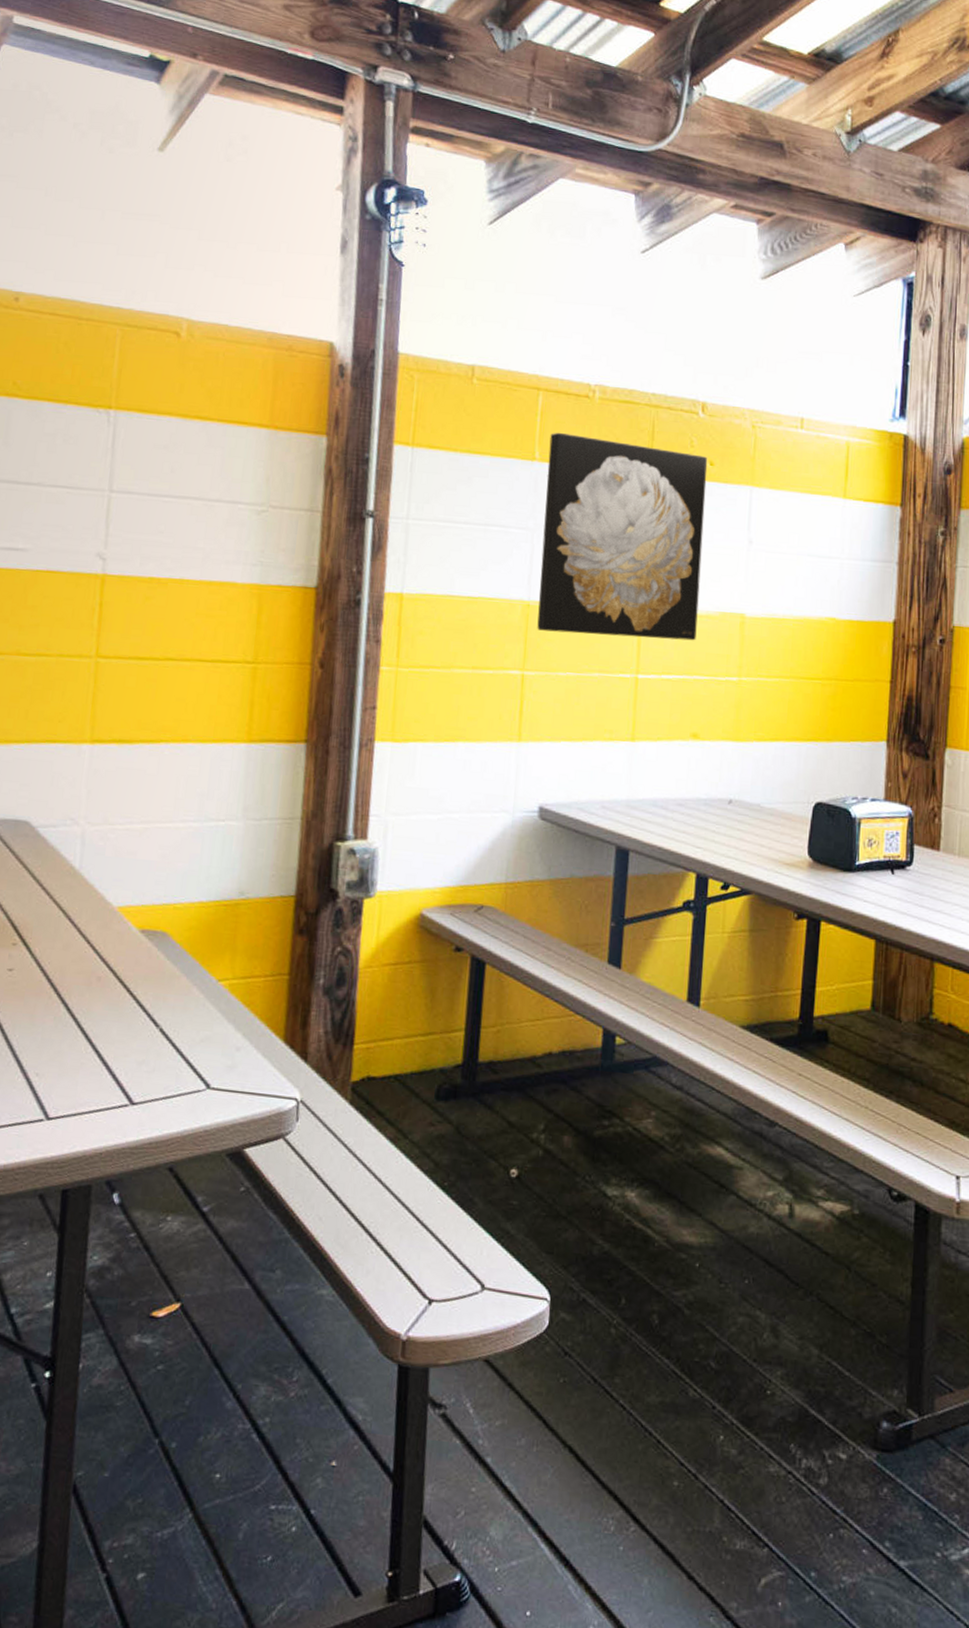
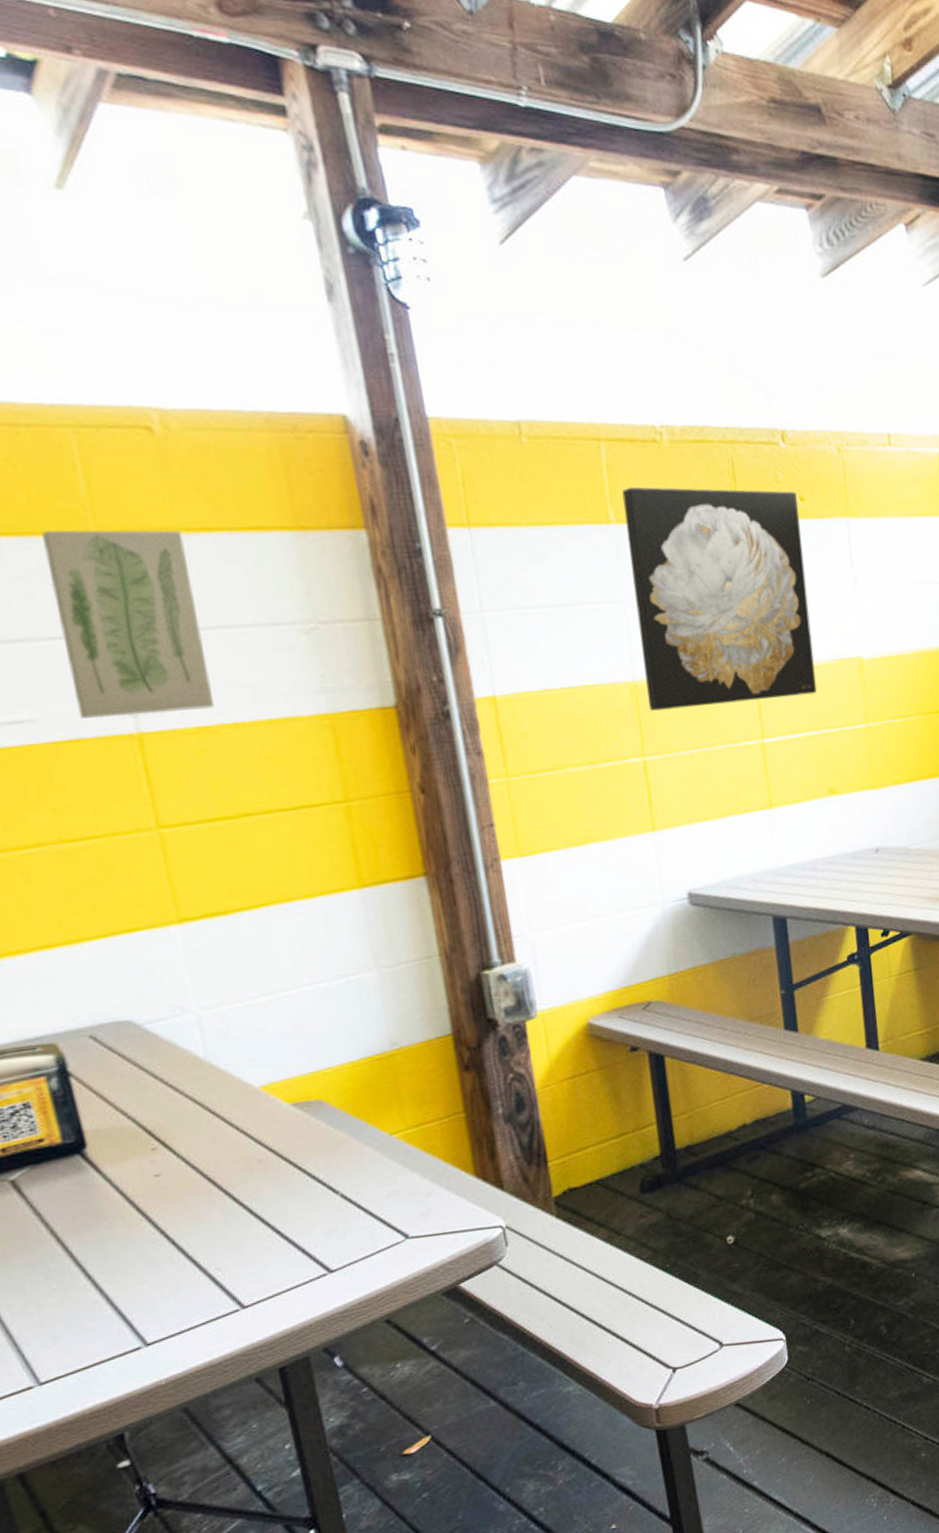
wall art: none [61,401,181,564] -> present [42,529,215,719]

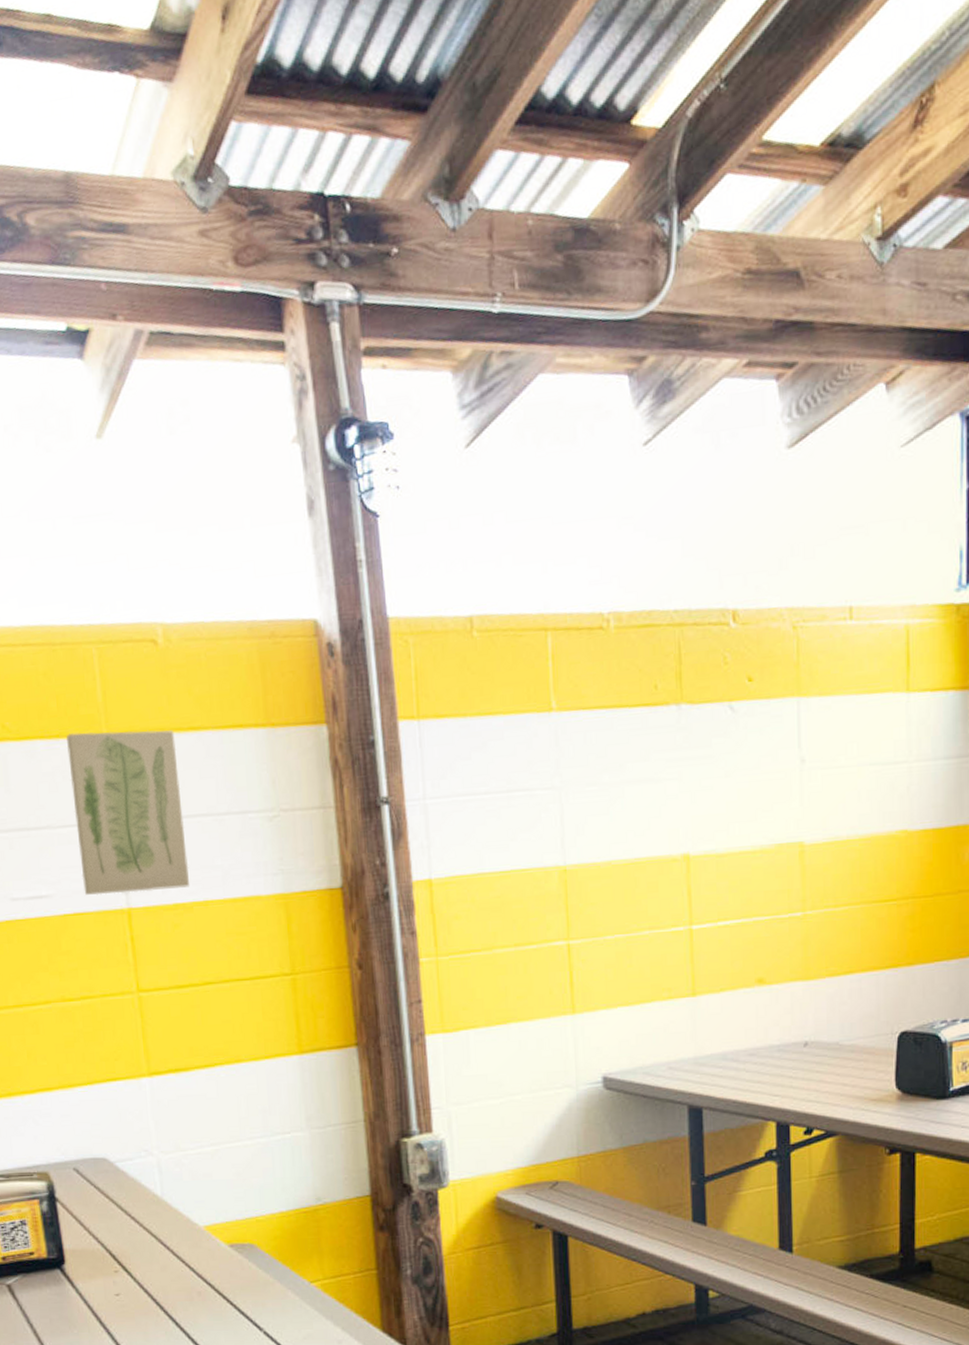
wall art: present [622,486,817,711] -> none [565,672,752,895]

